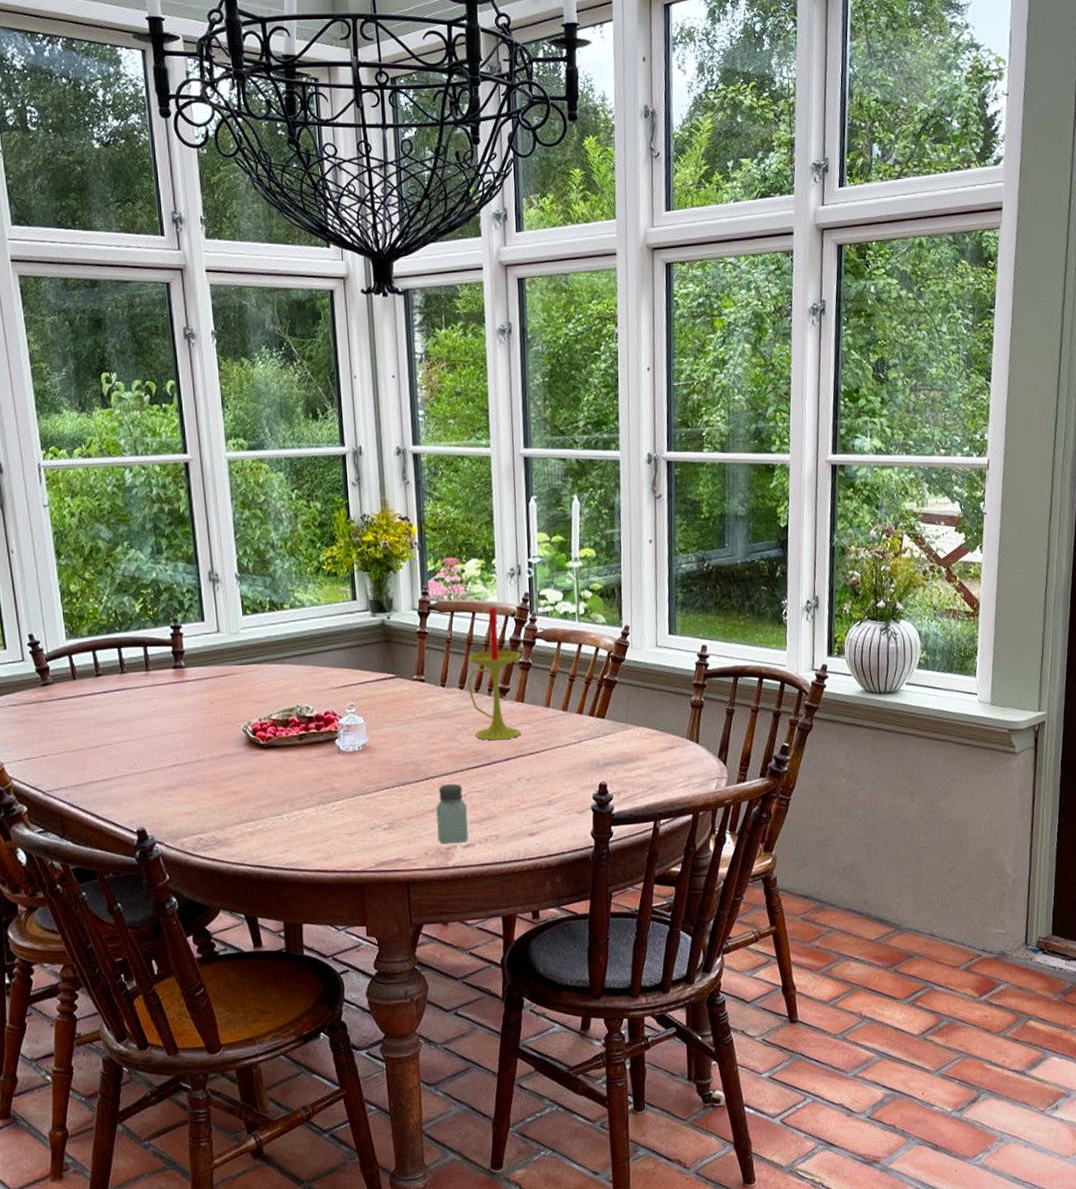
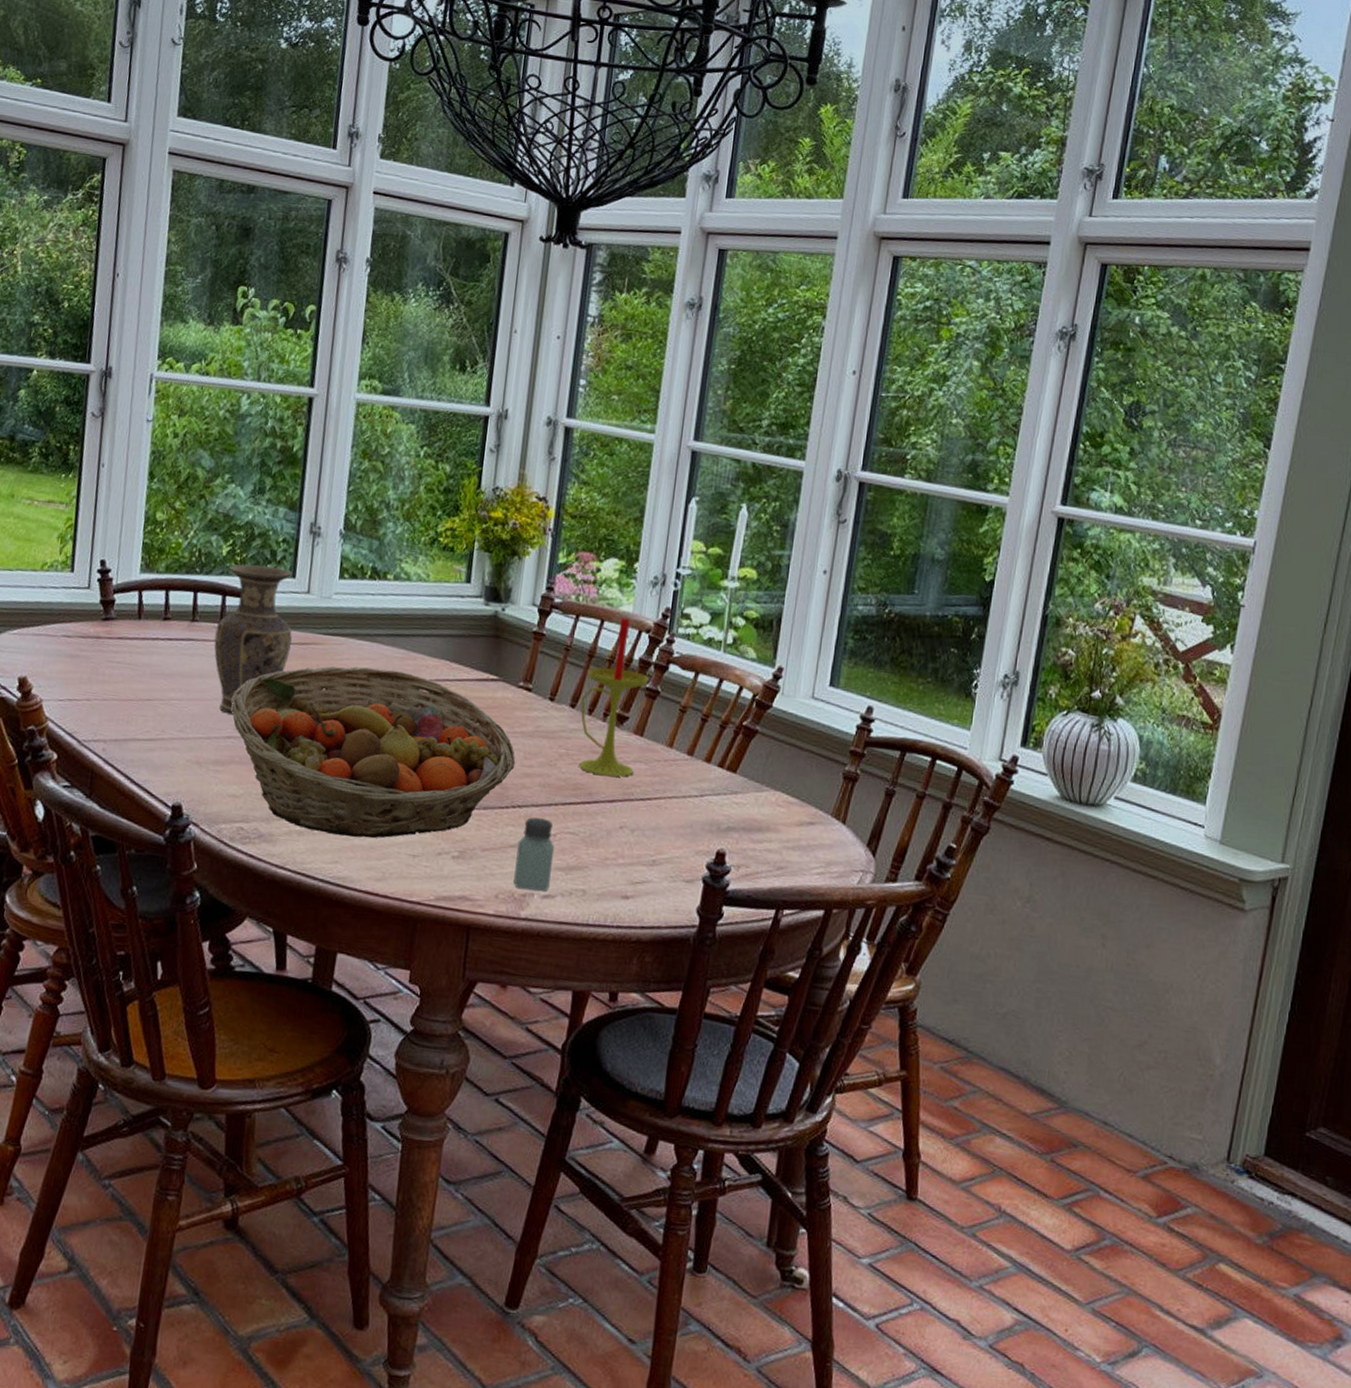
vase: none [144,615,213,746] -> present [214,564,293,714]
fruit basket: none [170,684,422,829] -> present [232,666,516,839]

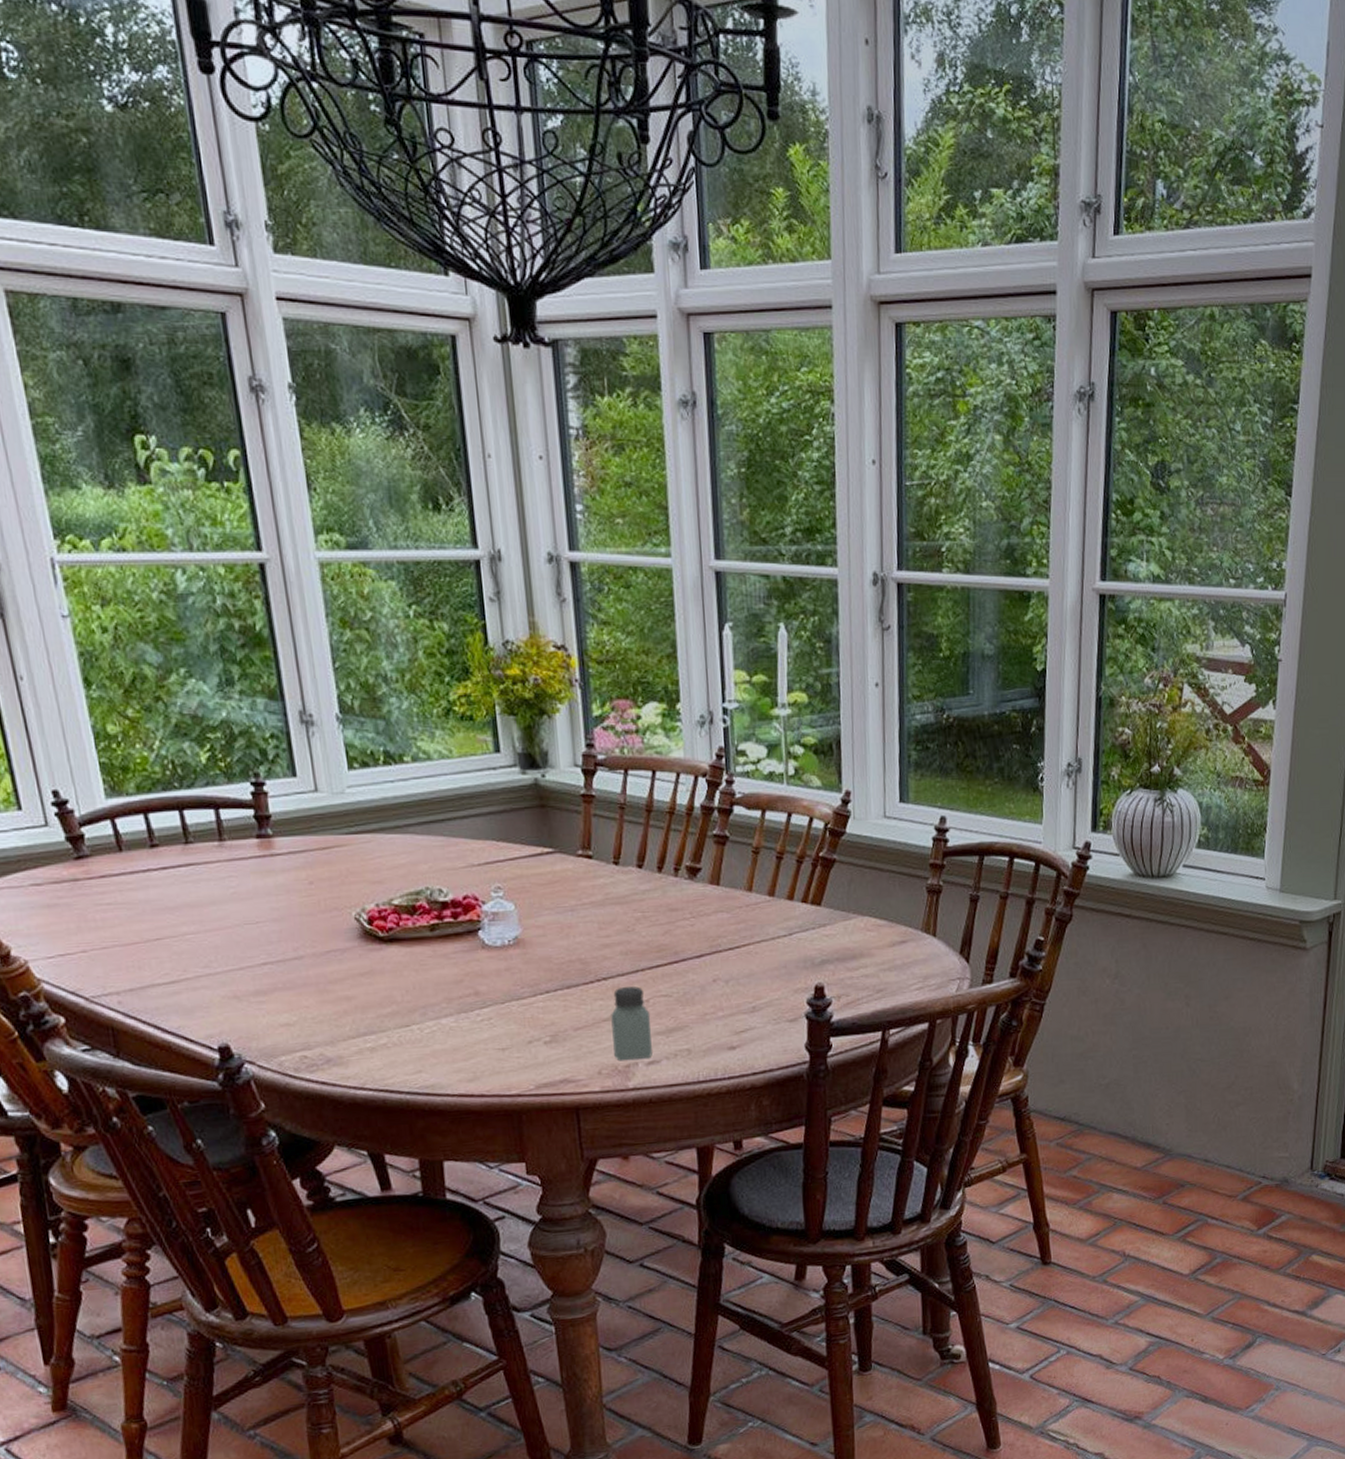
vase: present [214,564,293,714] -> none [213,767,312,939]
fruit basket: present [232,666,516,839] -> none [257,860,591,1044]
candle: present [579,617,649,777] -> none [647,764,716,933]

